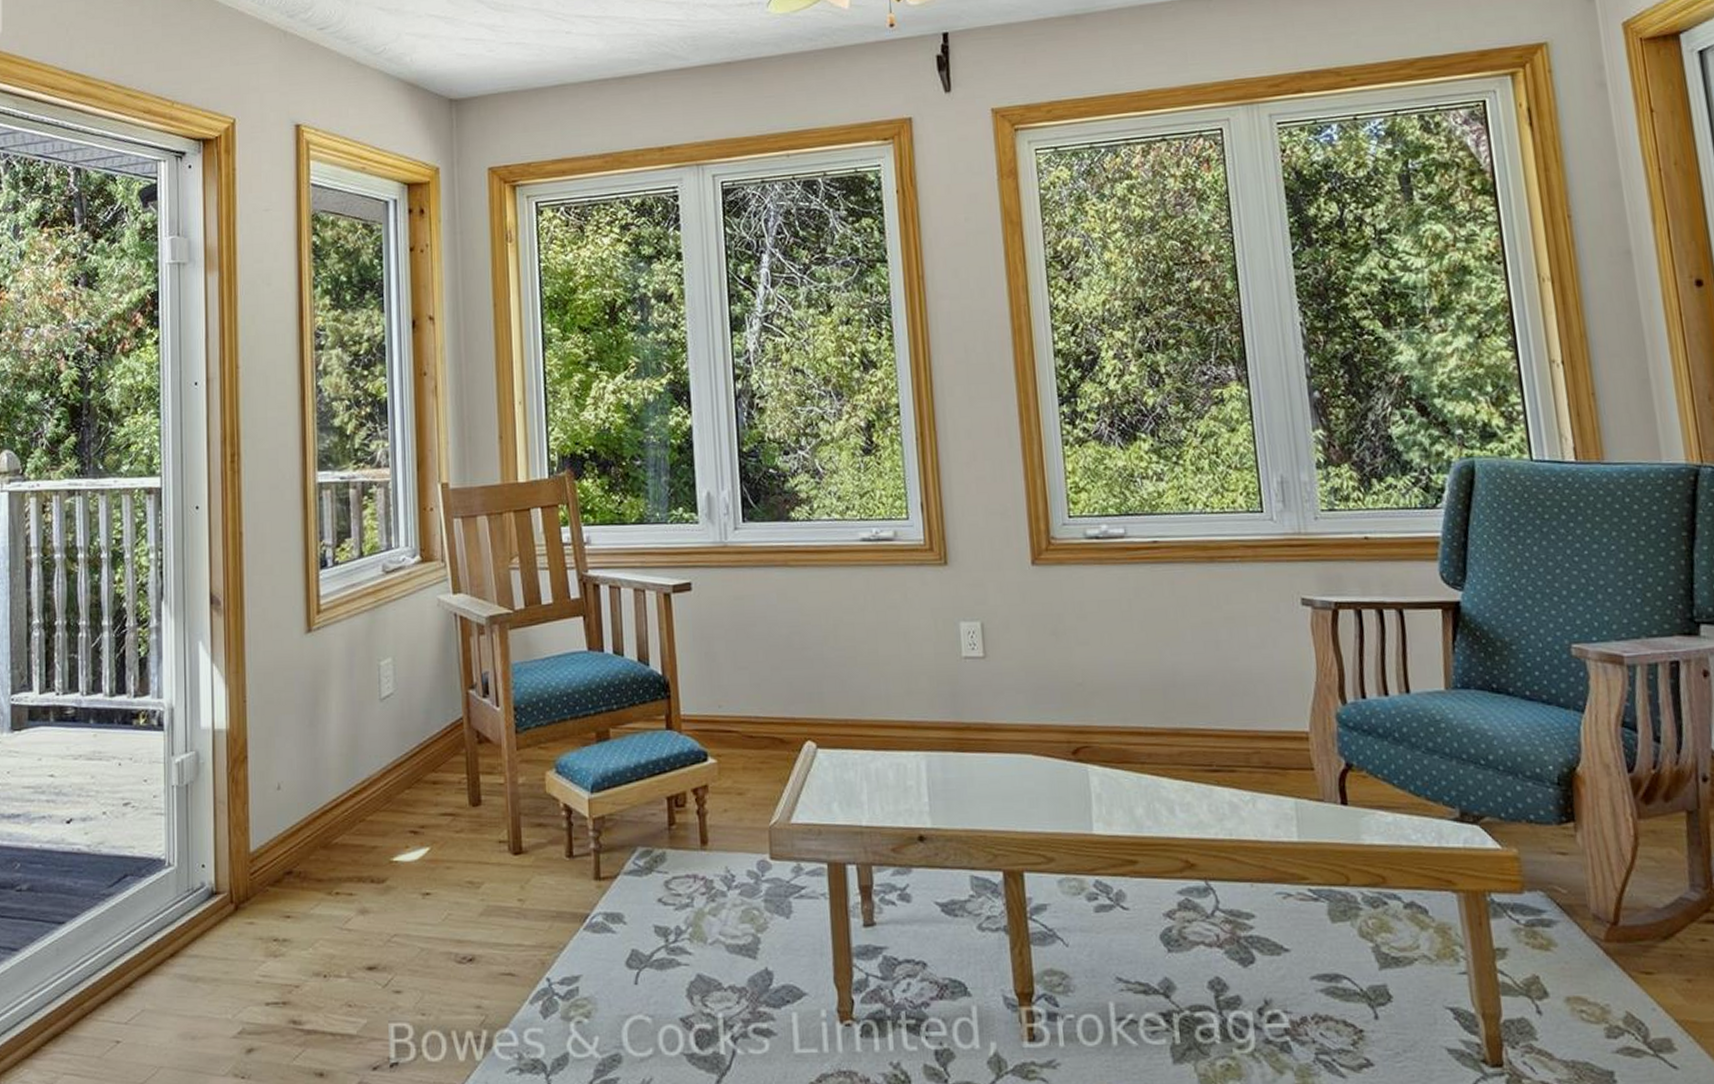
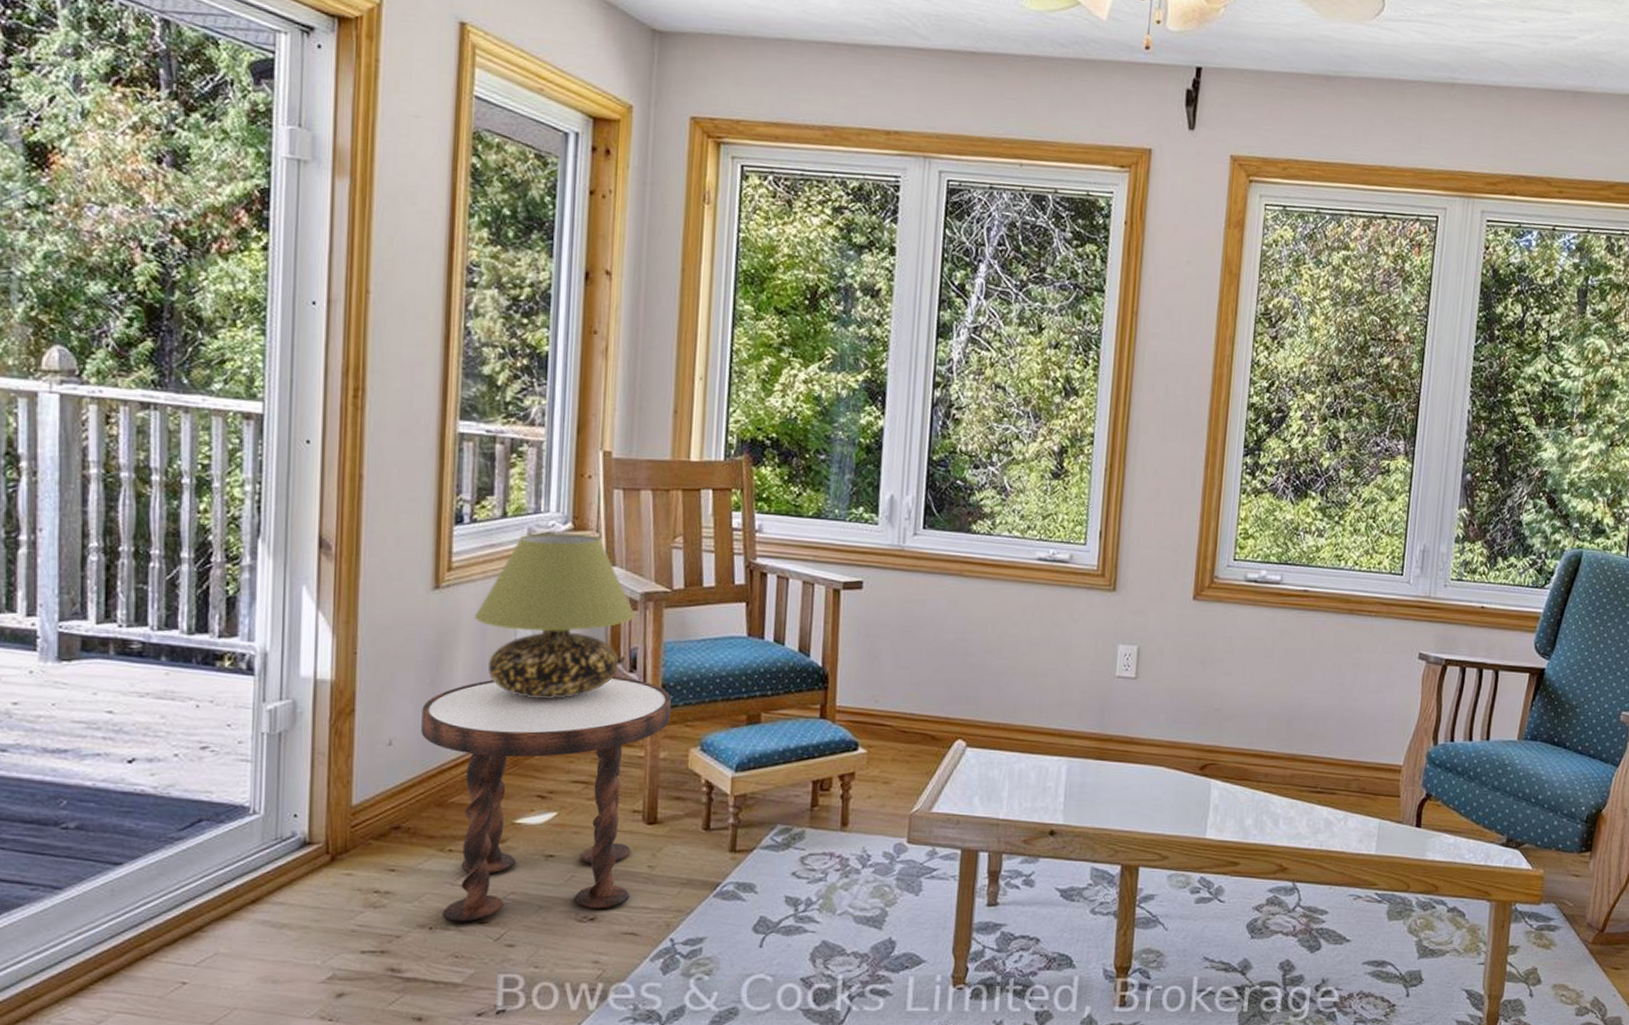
side table: none [304,702,524,968] -> present [421,676,671,922]
table lamp: none [343,565,483,731] -> present [474,532,635,698]

